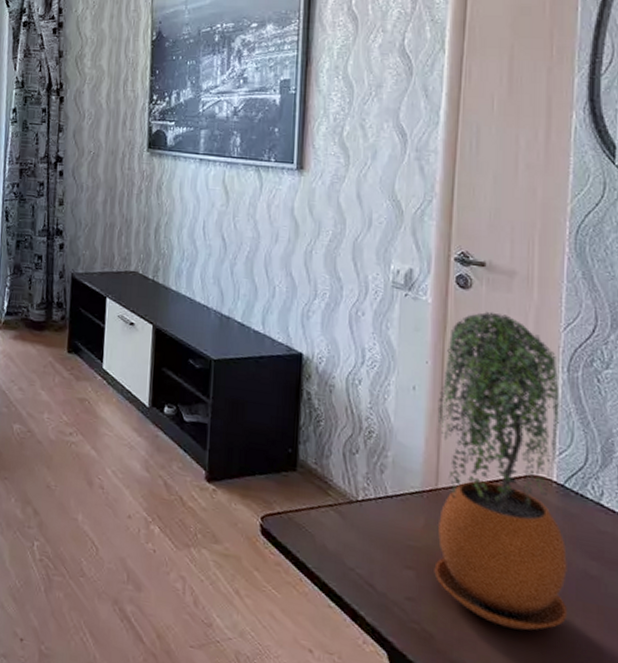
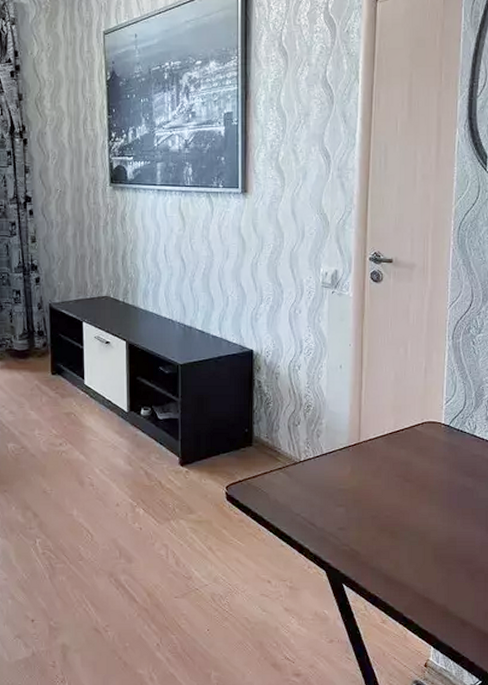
potted plant: present [434,311,568,631] -> none [358,299,452,536]

